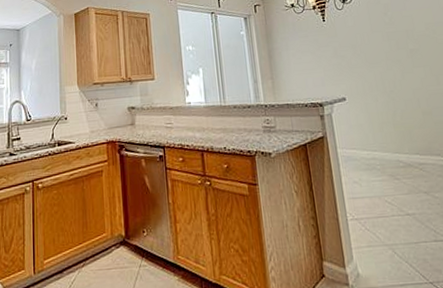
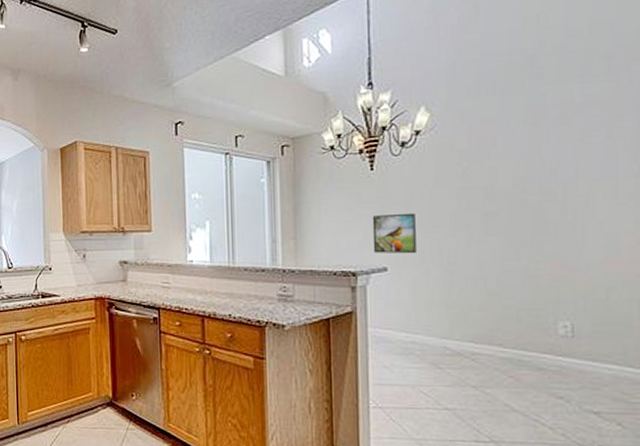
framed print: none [329,52,366,87] -> present [372,212,416,254]

